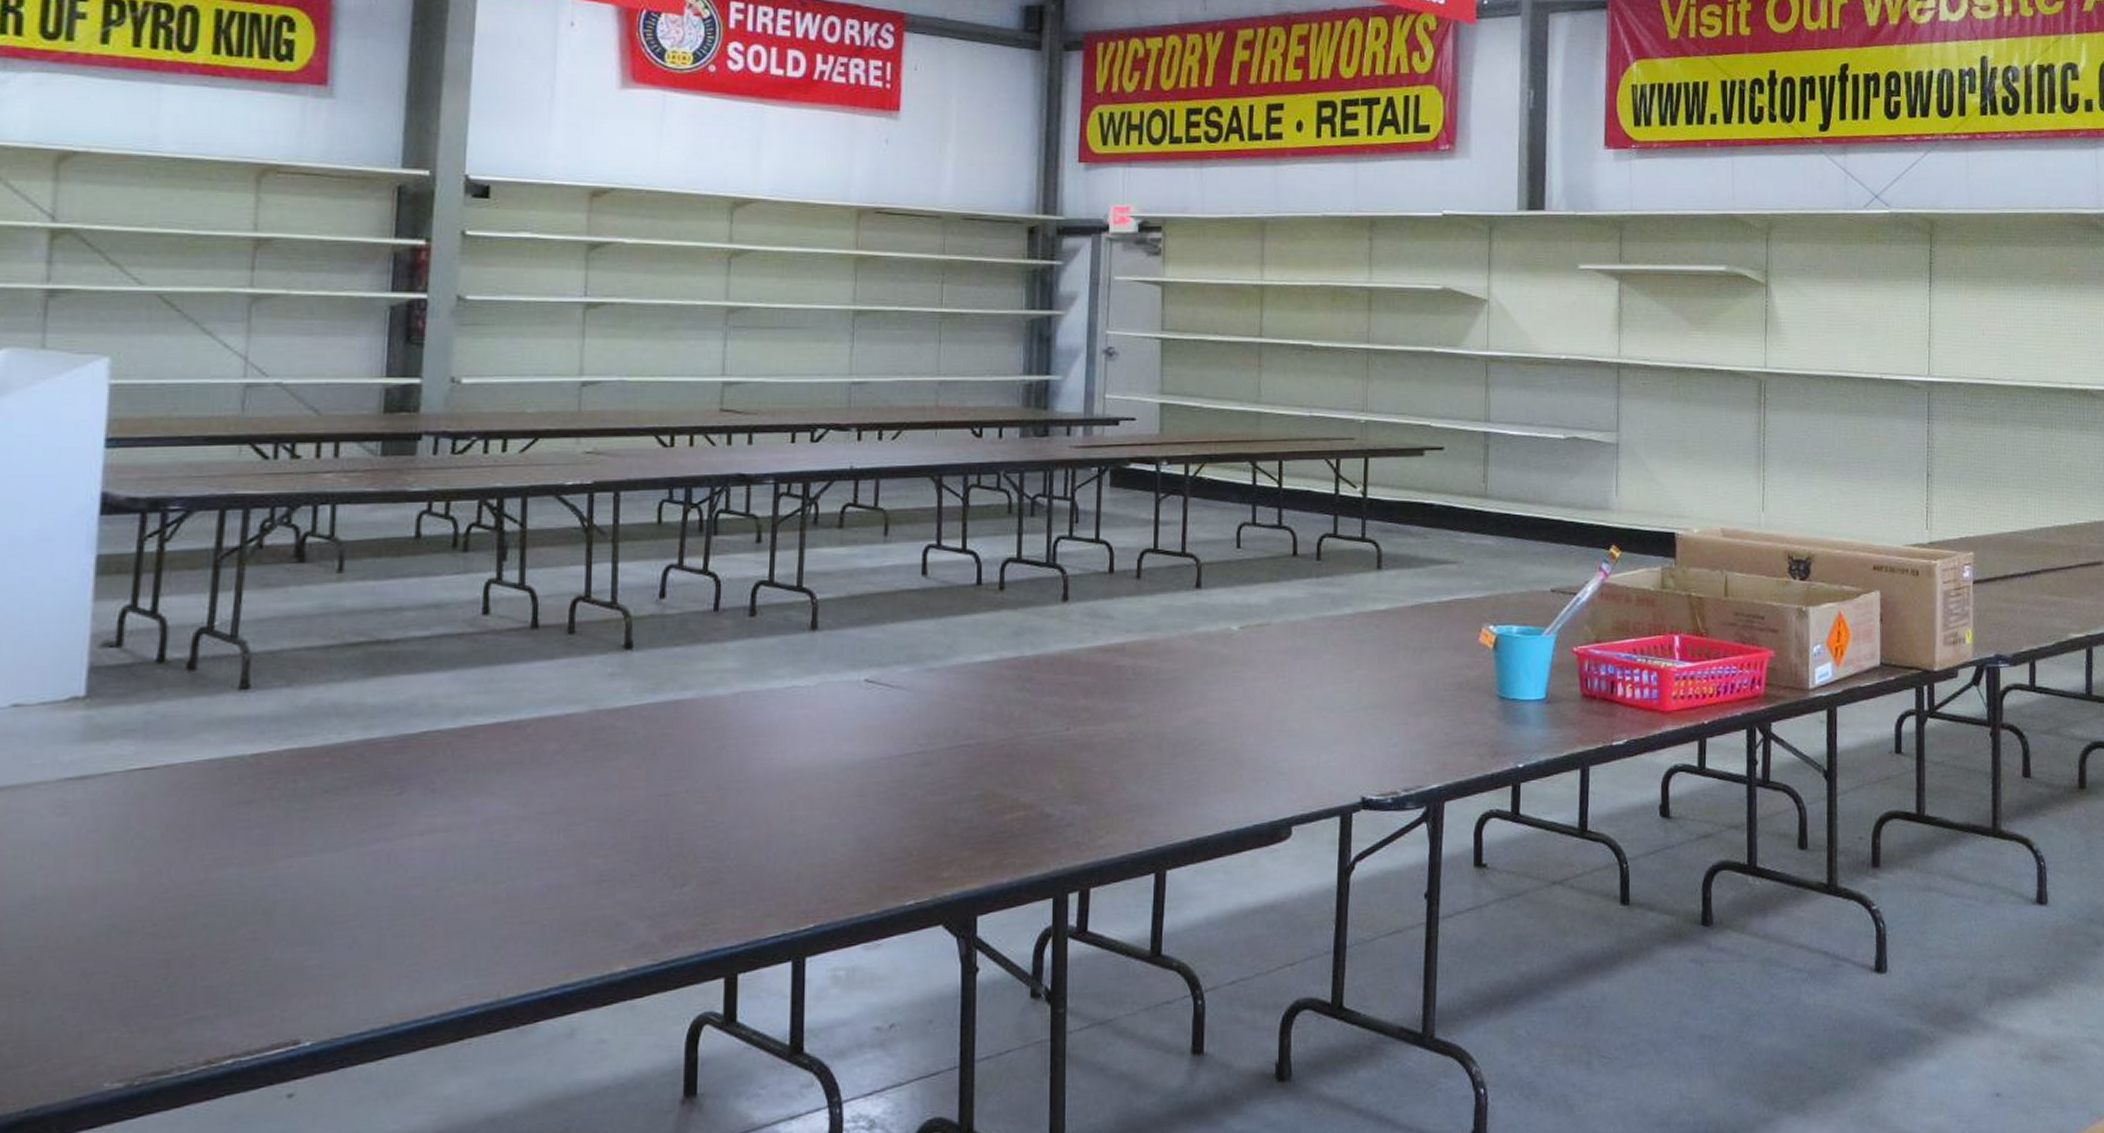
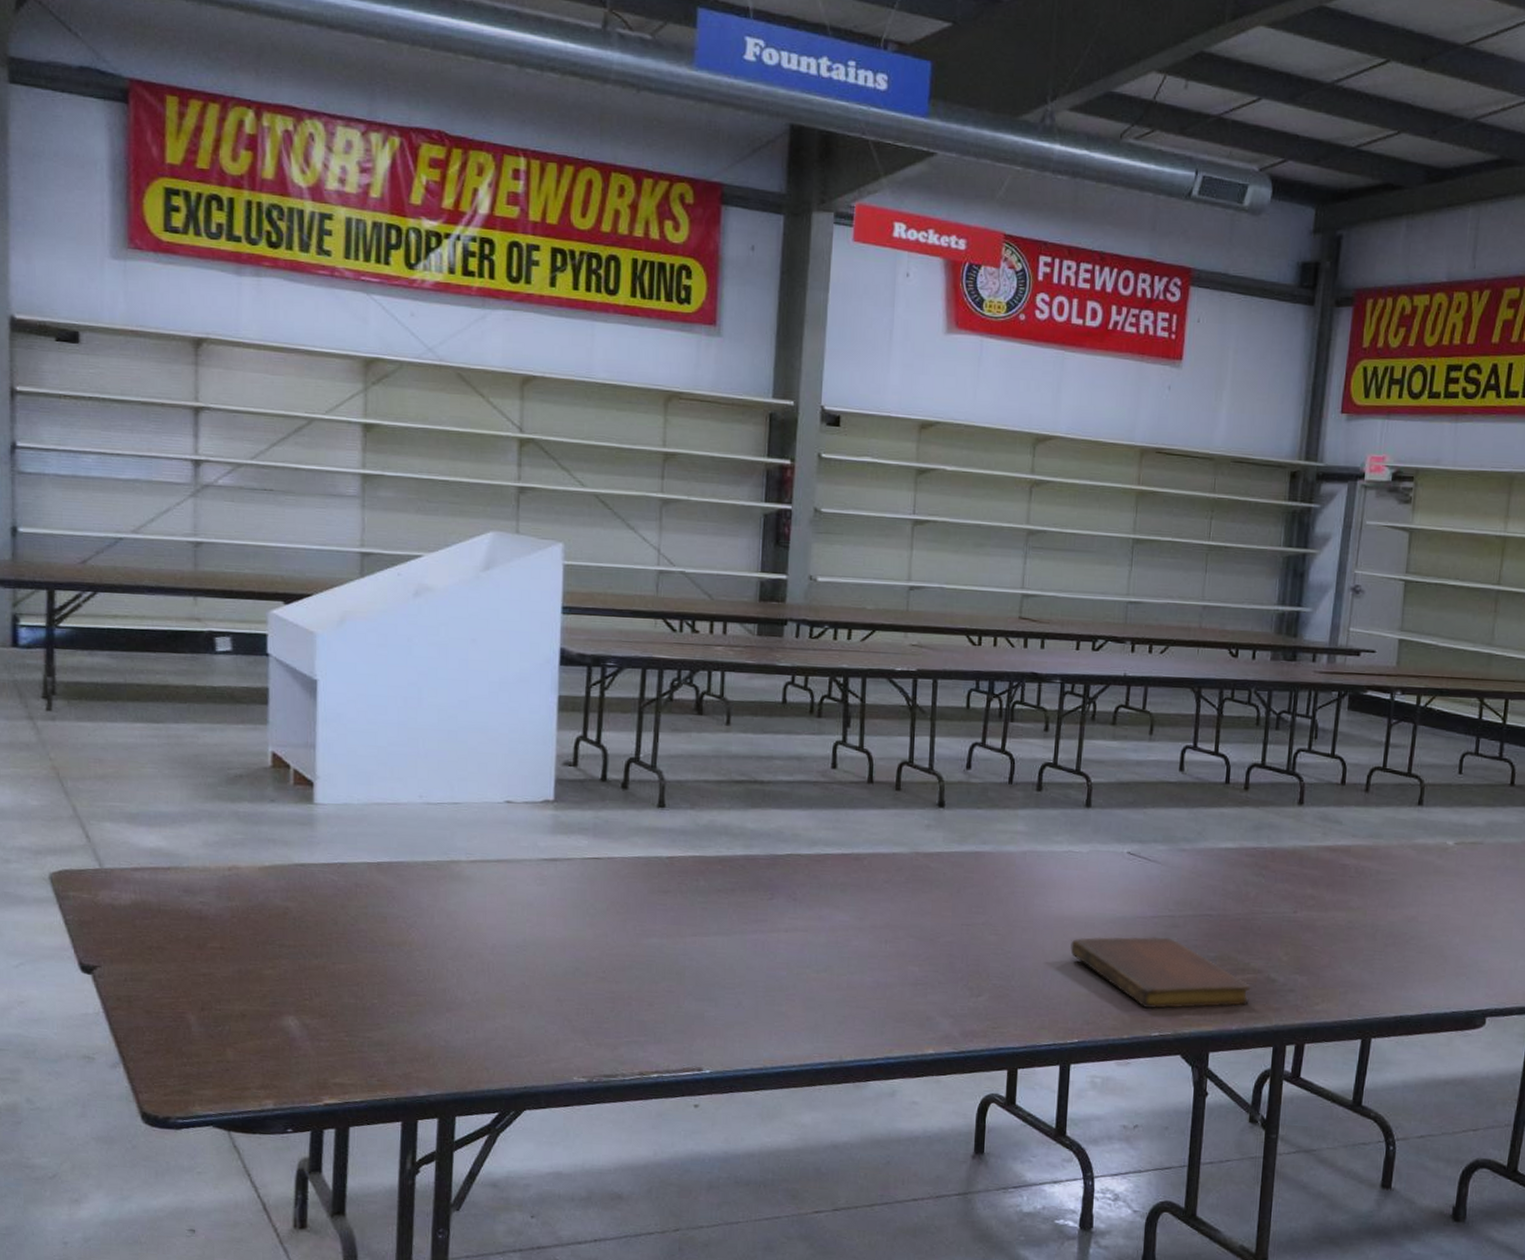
notebook: none [799,779,1022,871] -> present [1070,936,1251,1008]

